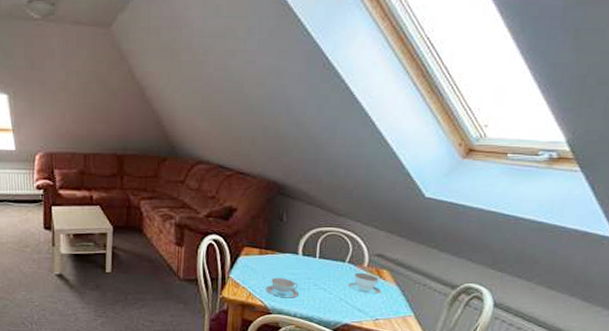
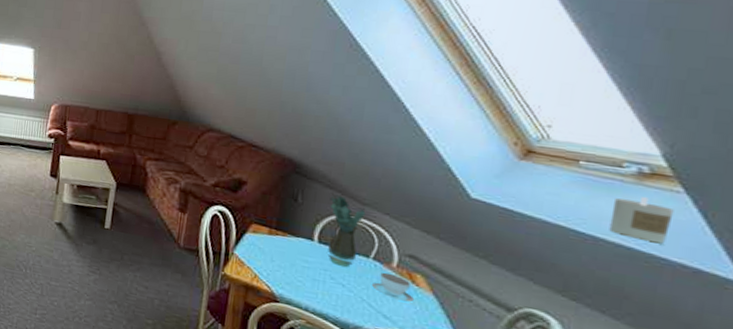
teacup: present [266,278,299,298] -> none [274,262,313,289]
vase: none [311,208,342,274] -> present [328,192,366,268]
candle: none [526,179,572,215] -> present [609,197,674,244]

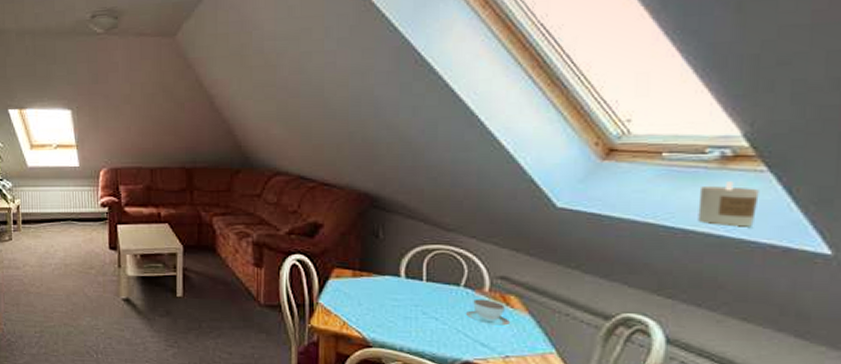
vase: present [328,192,366,268] -> none [412,223,451,300]

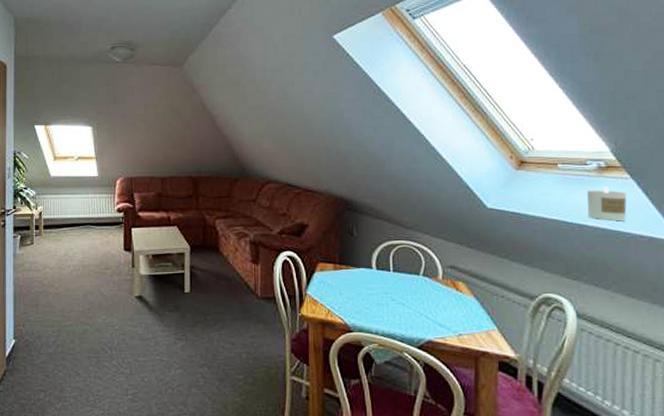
teacup: present [465,298,511,326] -> none [425,285,461,308]

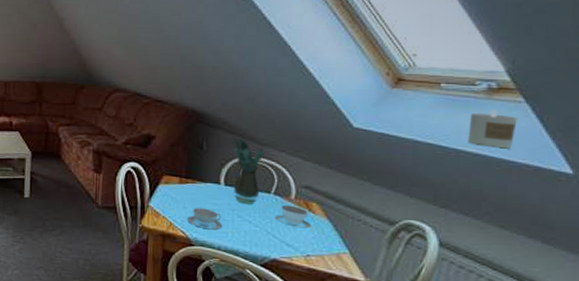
teacup: none [344,293,377,315] -> present [187,208,222,230]
vase: none [379,222,410,288] -> present [232,137,265,206]
teacup: none [425,285,461,308] -> present [274,205,312,229]

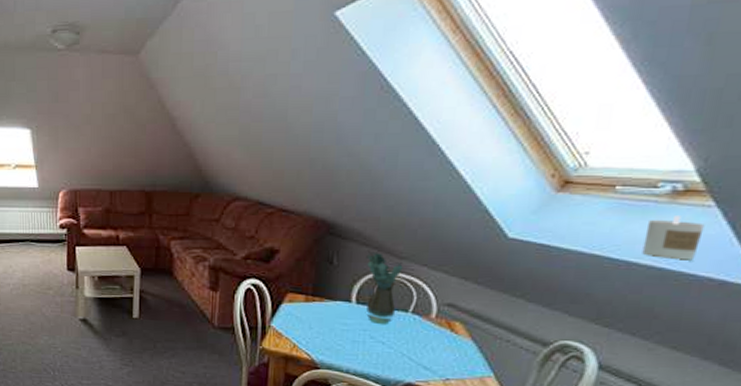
teacup: present [187,208,222,230] -> none [313,328,352,352]
teacup: present [274,205,312,229] -> none [410,324,454,351]

